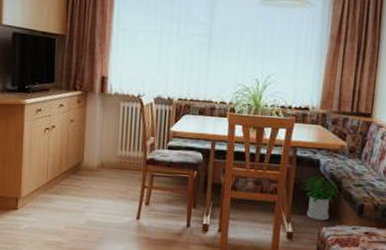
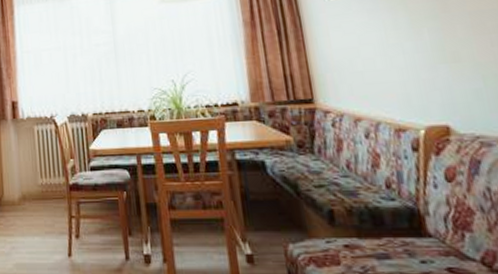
potted plant: present [303,176,338,221] -> none [253,181,297,235]

